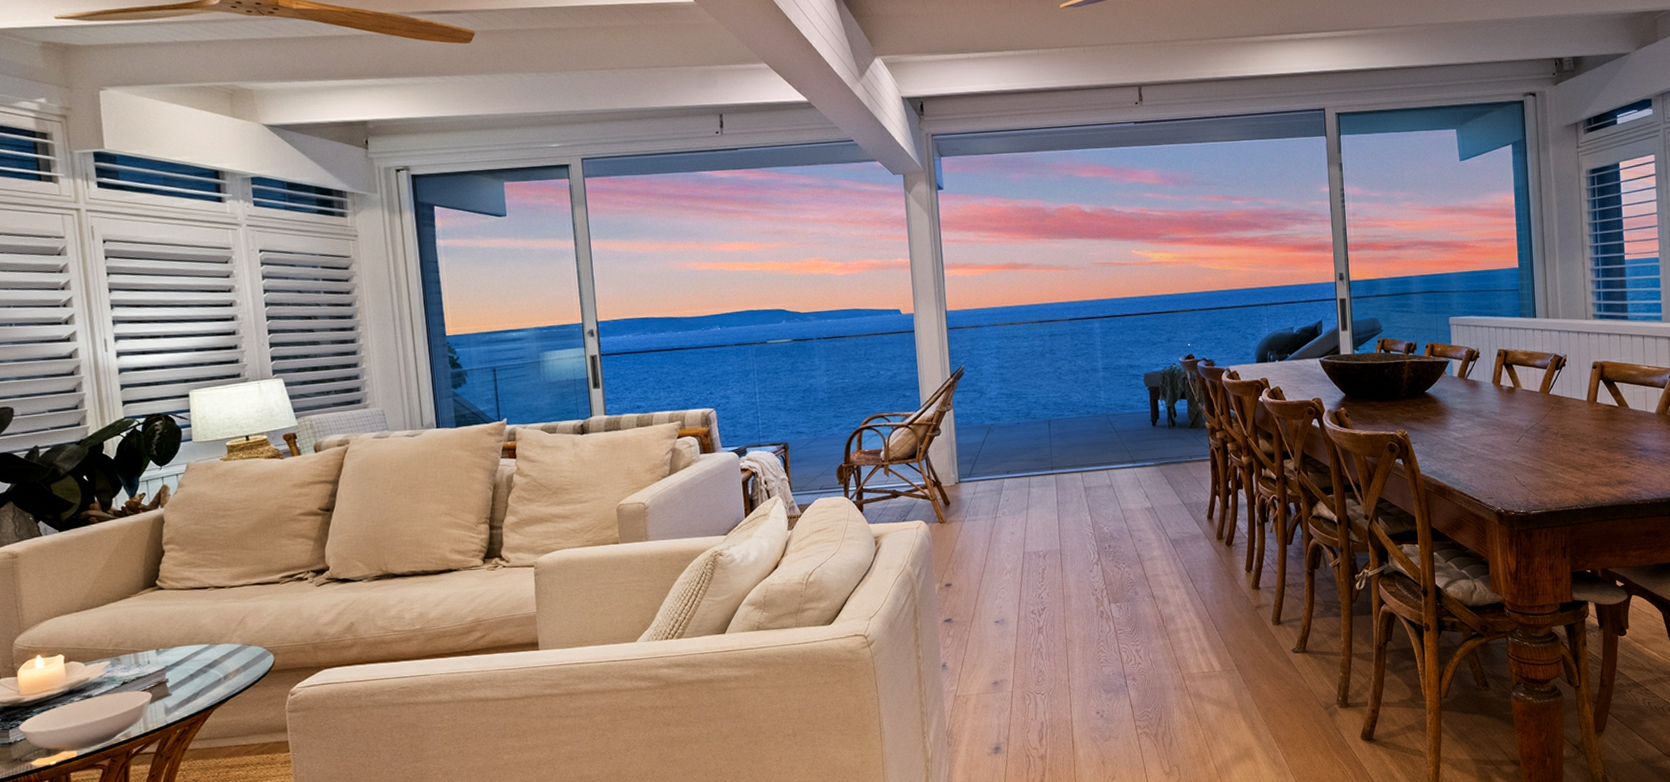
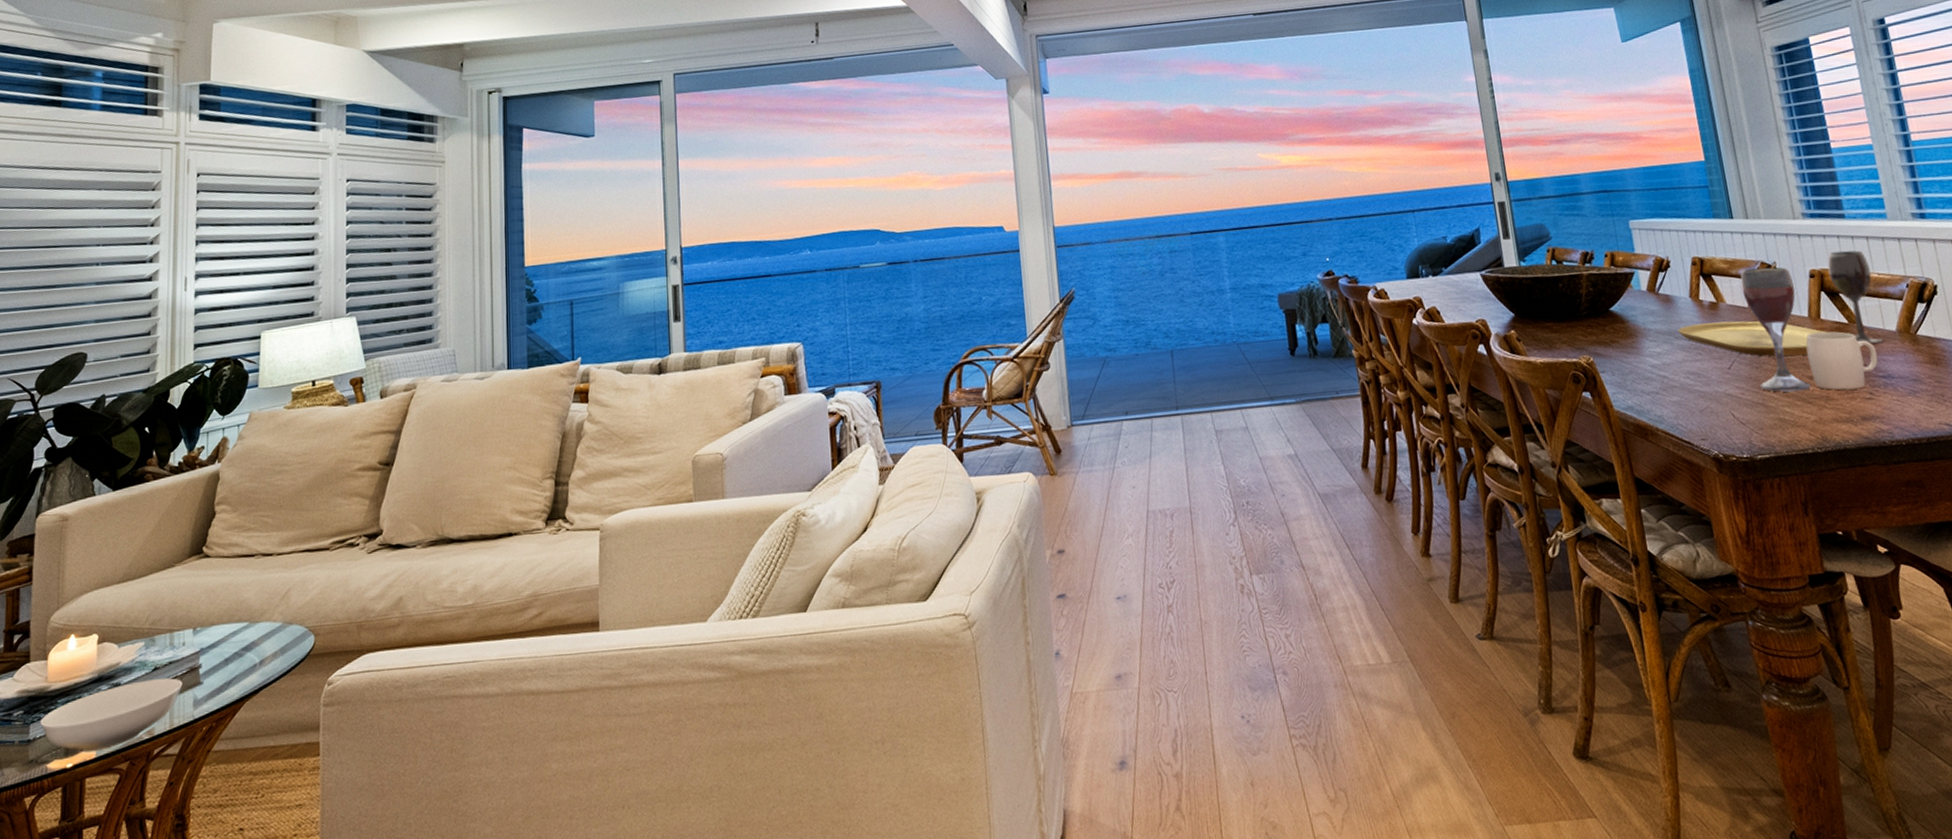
placemat: none [1480,403,1600,432] -> present [1678,321,1826,357]
cup: none [1536,359,1582,461] -> present [1740,267,1812,393]
mug: none [1582,413,1638,460] -> present [1806,331,1878,391]
wine glass: none [1608,346,1643,424] -> present [1827,250,1883,345]

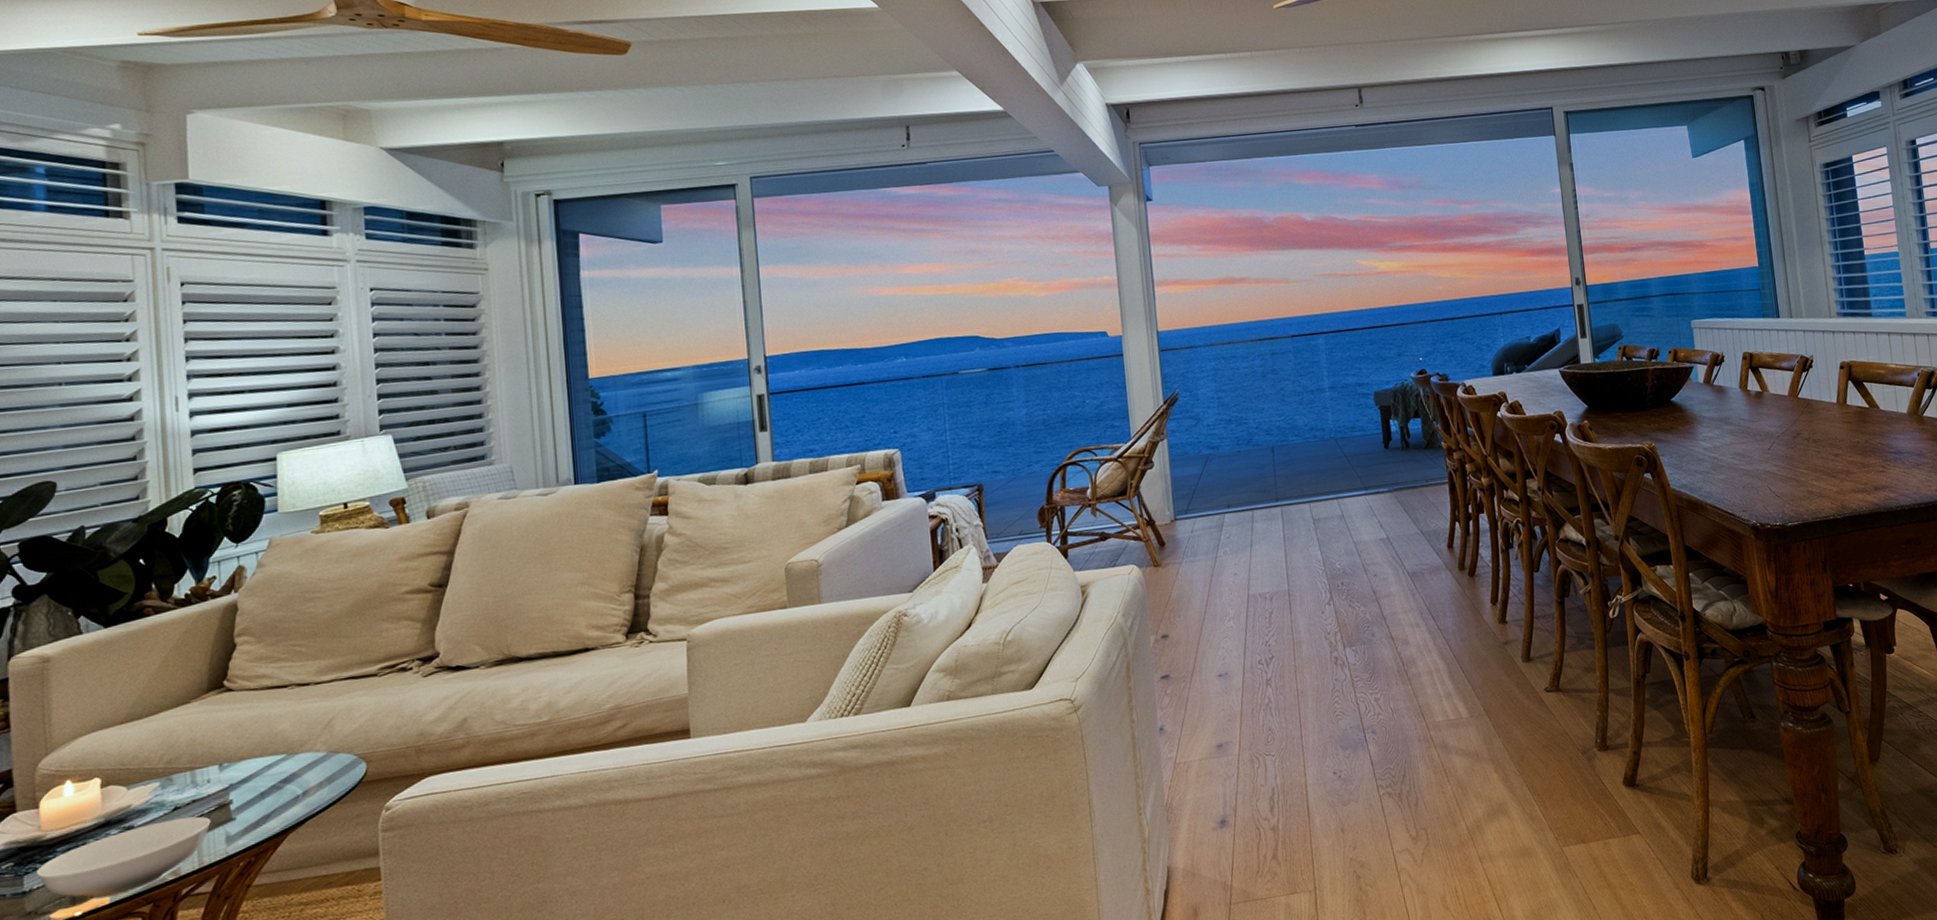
placemat: present [1678,321,1826,357] -> none [1728,407,1851,438]
cup: present [1740,267,1812,393] -> none [1782,360,1836,469]
mug: present [1806,331,1878,391] -> none [1833,415,1891,465]
wine glass: present [1827,250,1883,345] -> none [1855,344,1895,425]

